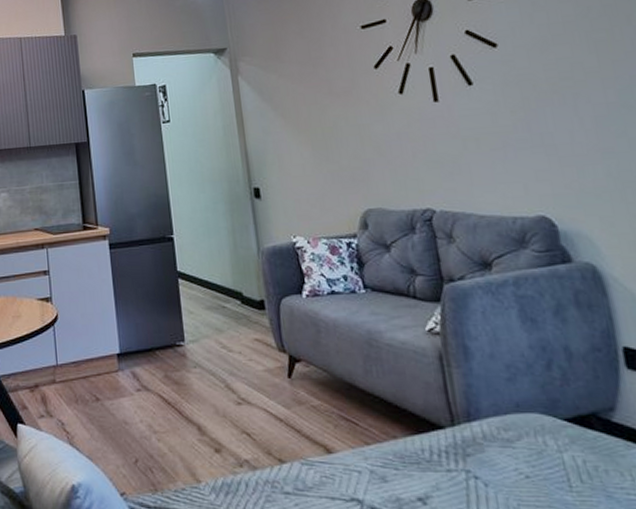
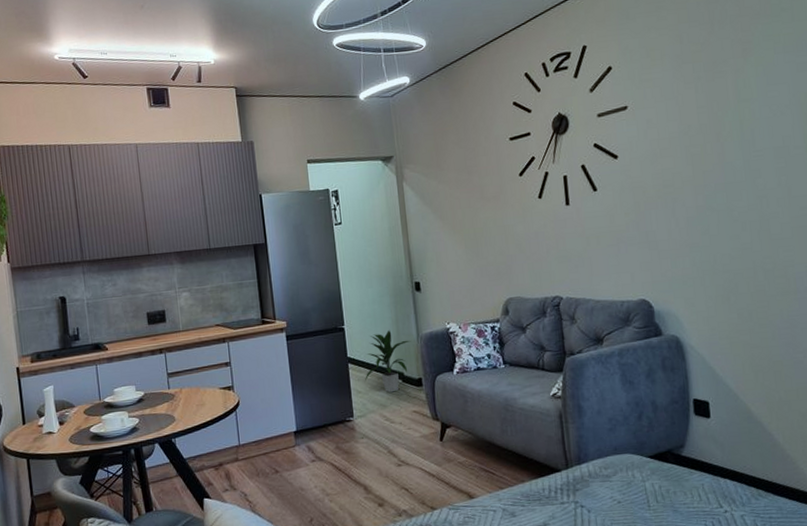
indoor plant: none [197,241,251,315] -> present [365,329,411,393]

